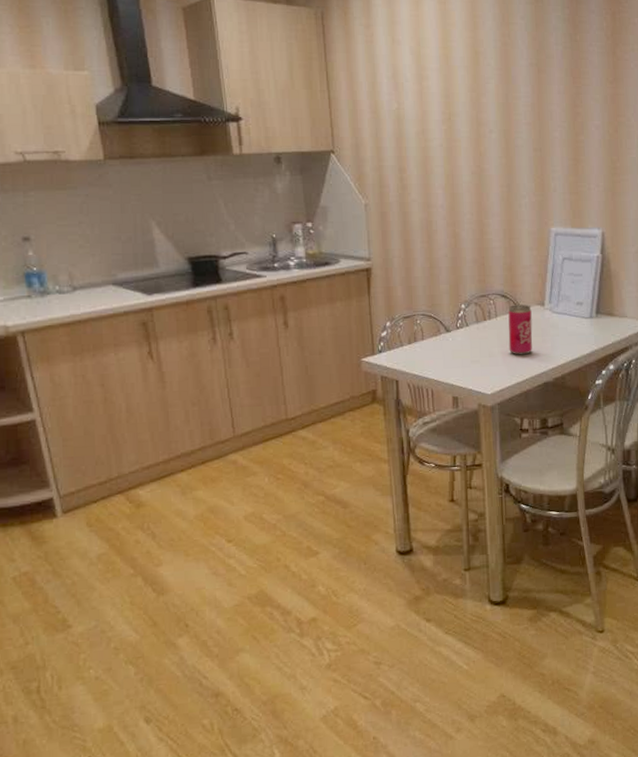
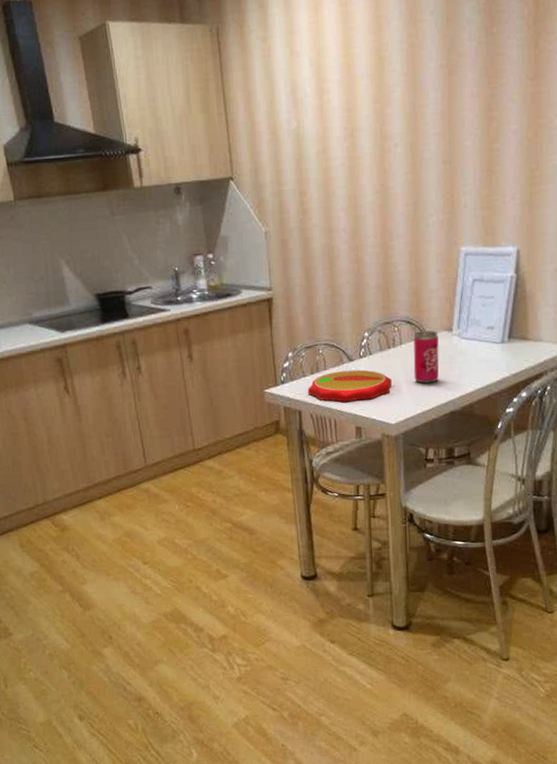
plate: none [406,340,488,373] -> present [308,369,392,403]

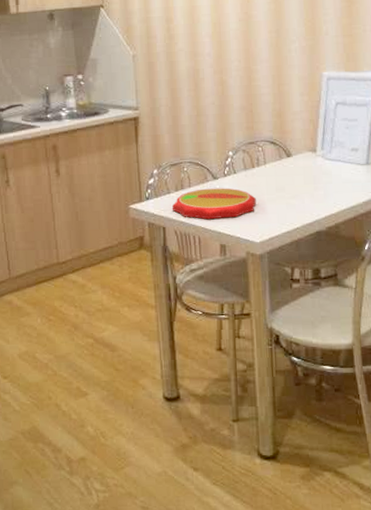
beverage can: present [413,331,439,384] -> none [277,151,304,203]

